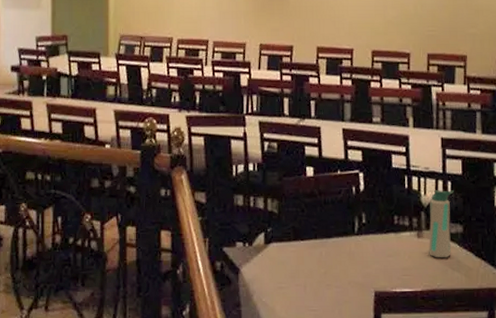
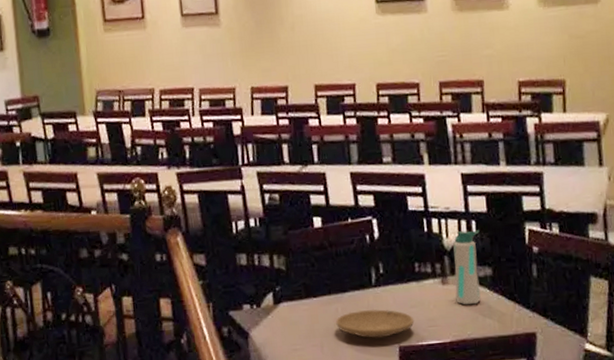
plate: none [319,256,390,283] -> present [336,309,415,339]

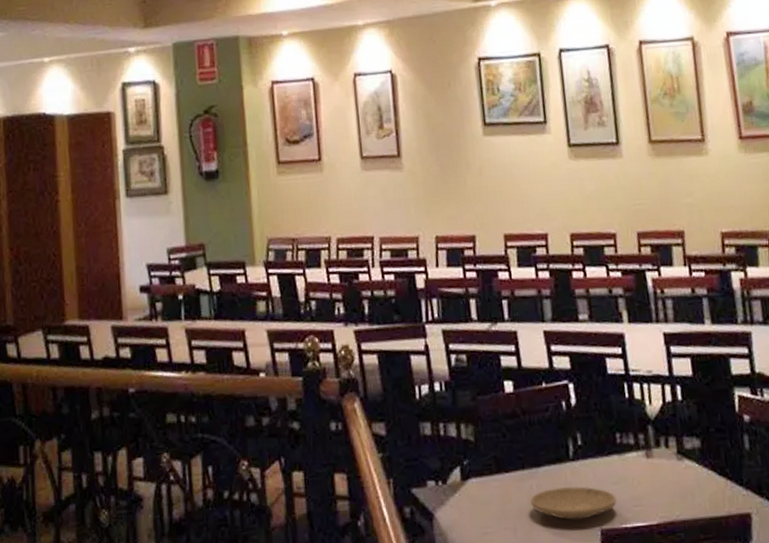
water bottle: present [453,230,481,305] -> none [657,396,689,482]

